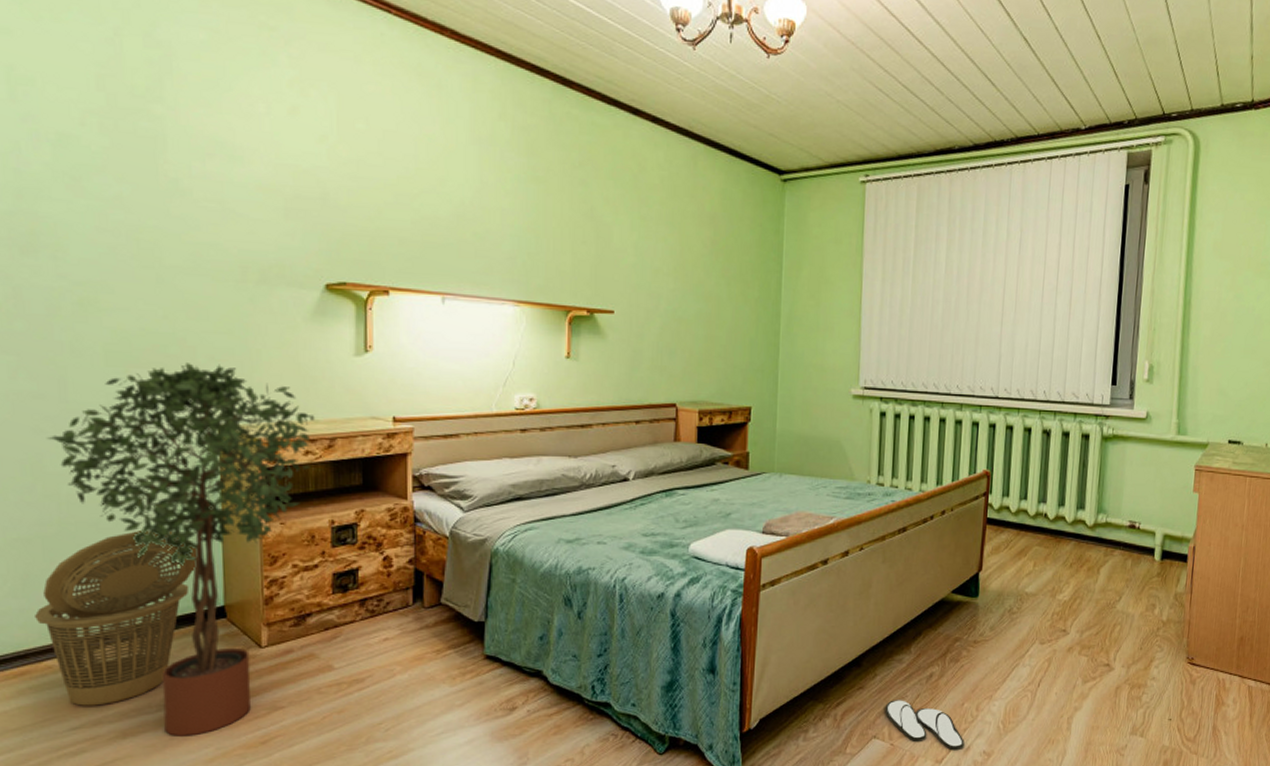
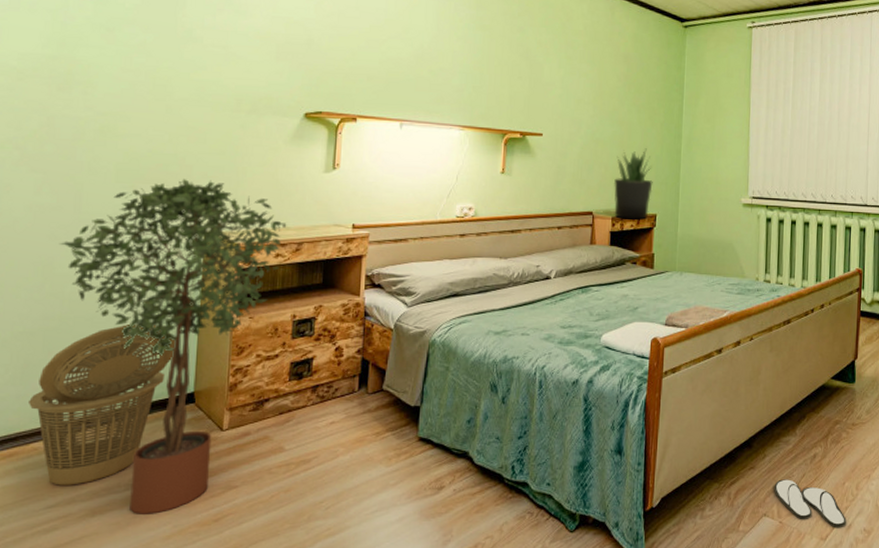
planter: none [701,329,747,414] -> present [614,148,653,221]

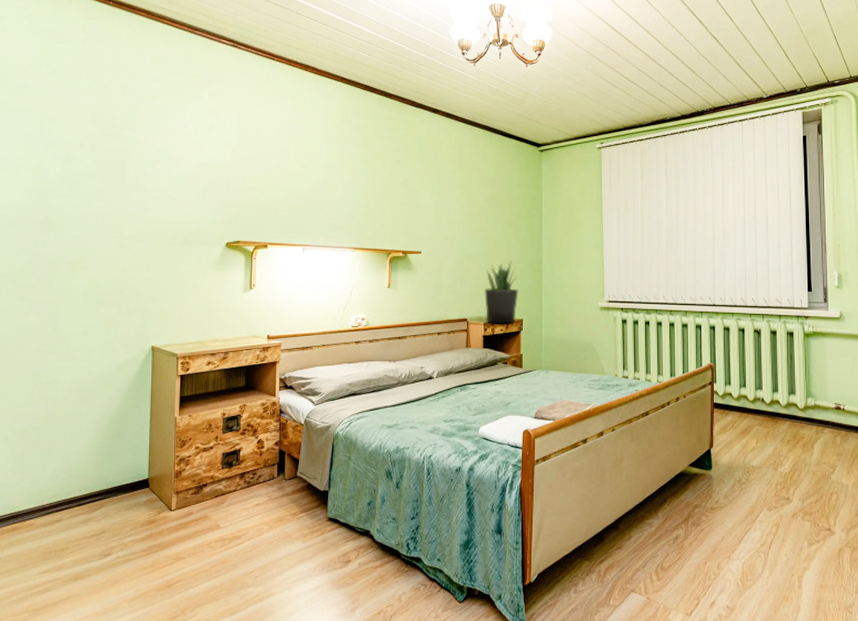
laundry basket: present [29,323,176,485] -> none [25,422,133,555]
potted tree: present [58,179,287,514] -> none [43,302,216,580]
slippers: present [774,479,846,527] -> none [640,558,709,604]

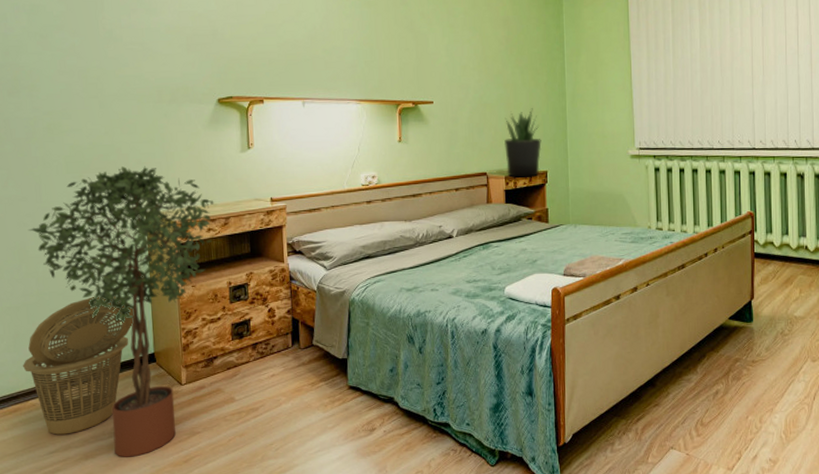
laundry basket: none [25,422,133,555] -> present [23,296,134,435]
potted tree: none [43,302,216,580] -> present [28,166,214,457]

